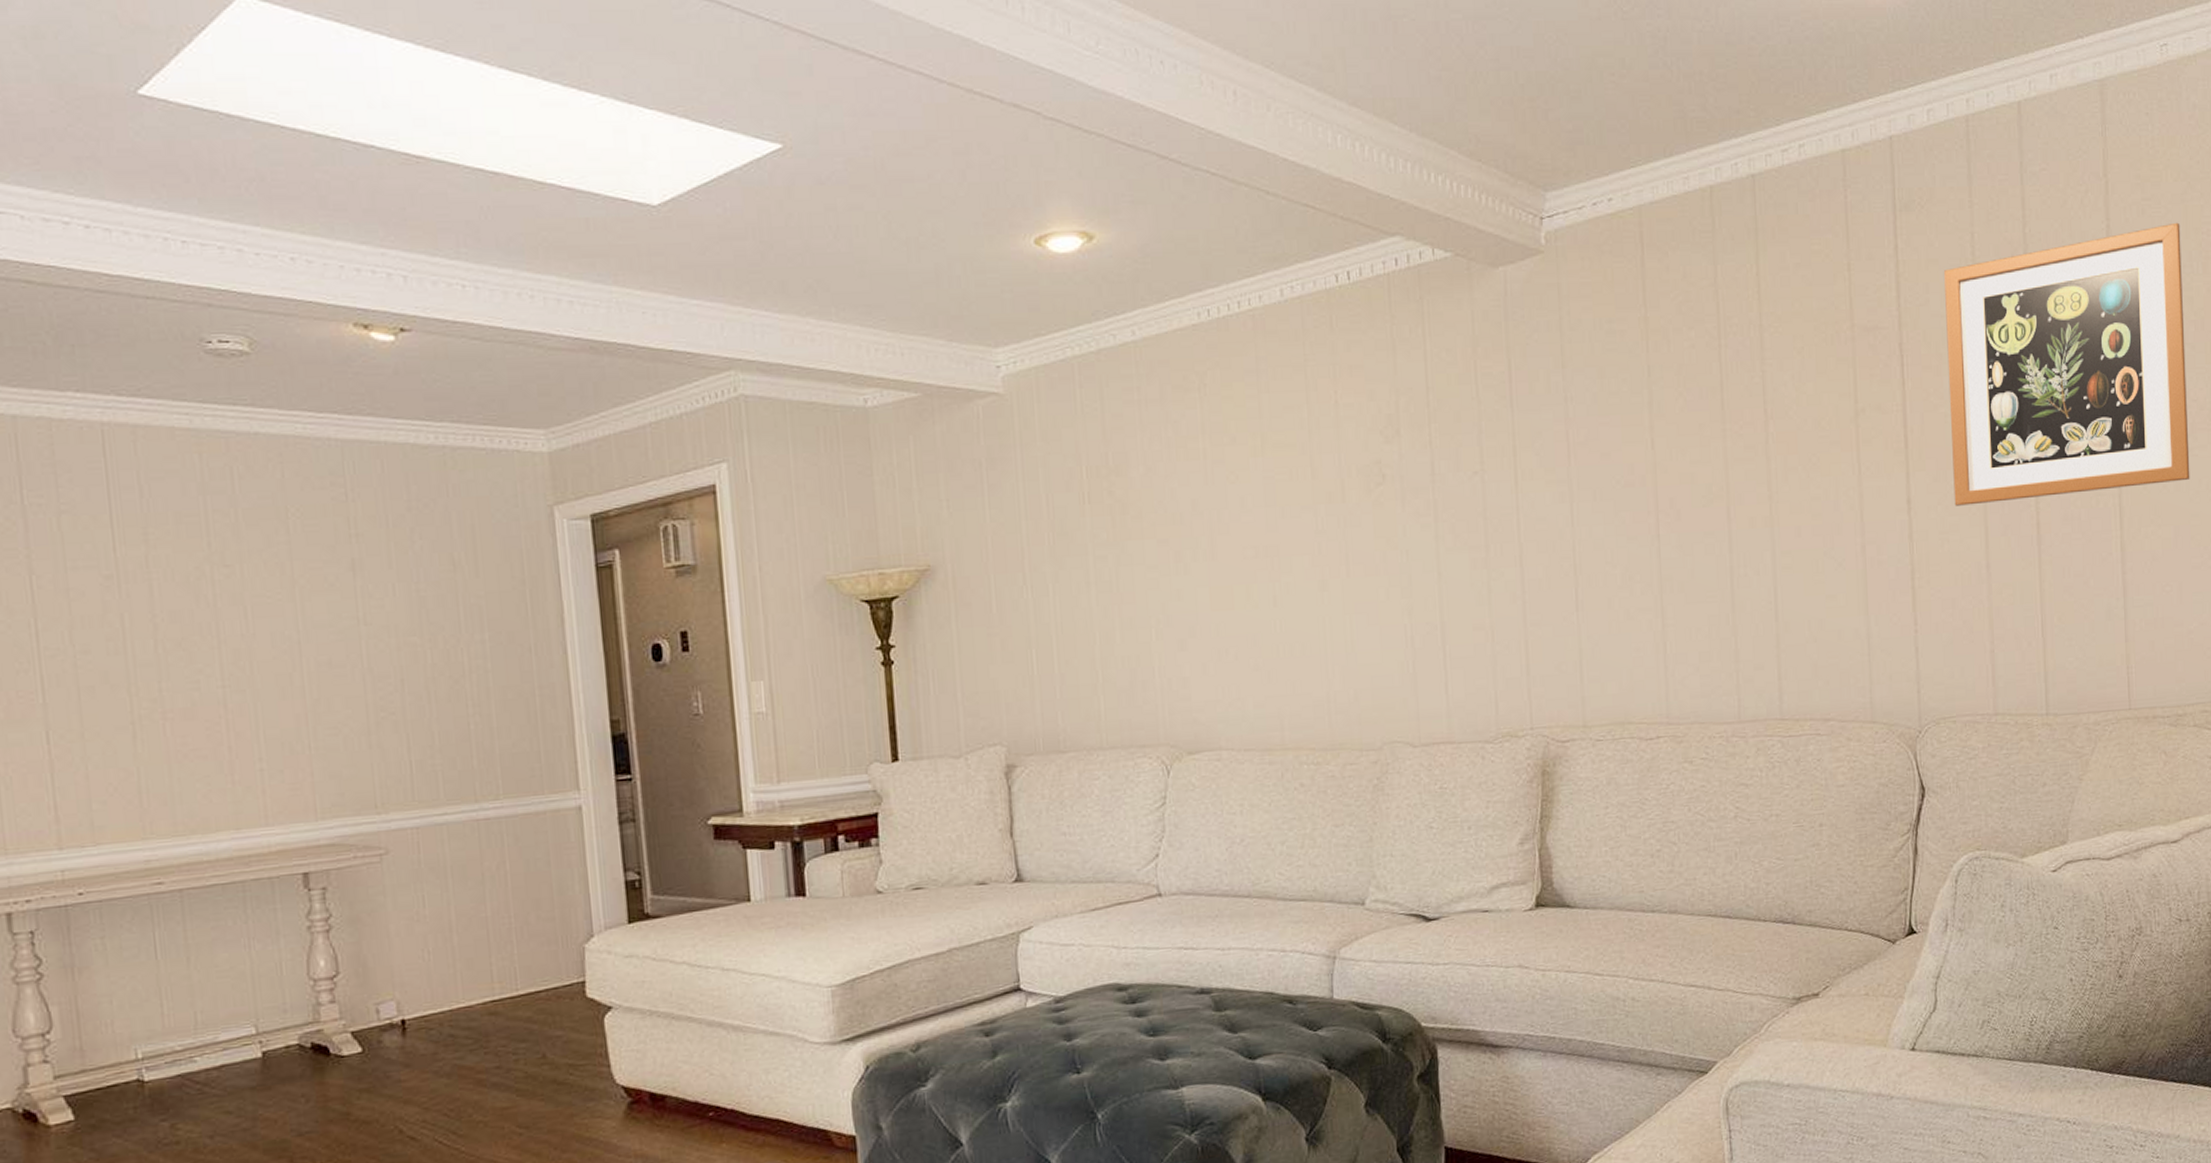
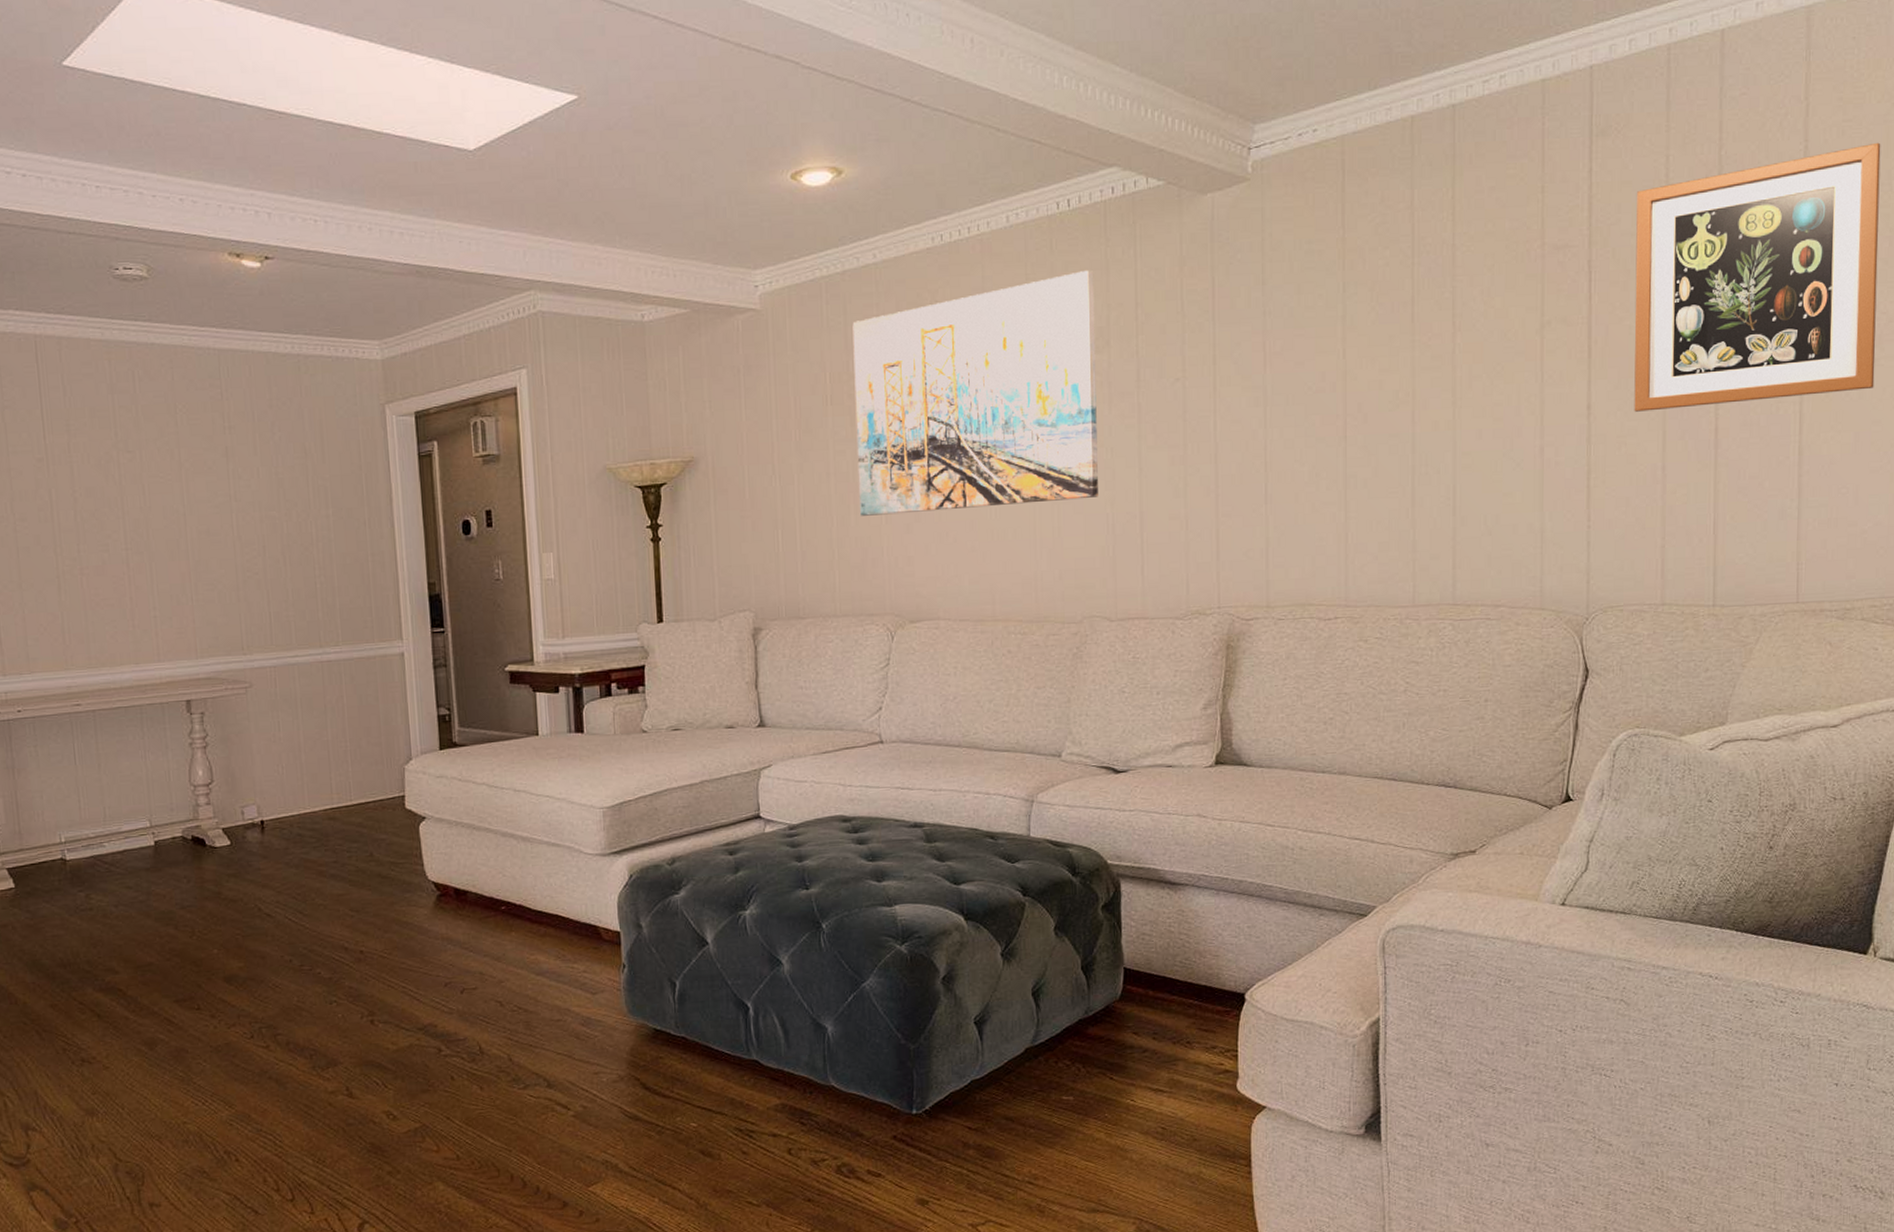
wall art: none [1110,350,1394,632] -> present [852,269,1098,516]

